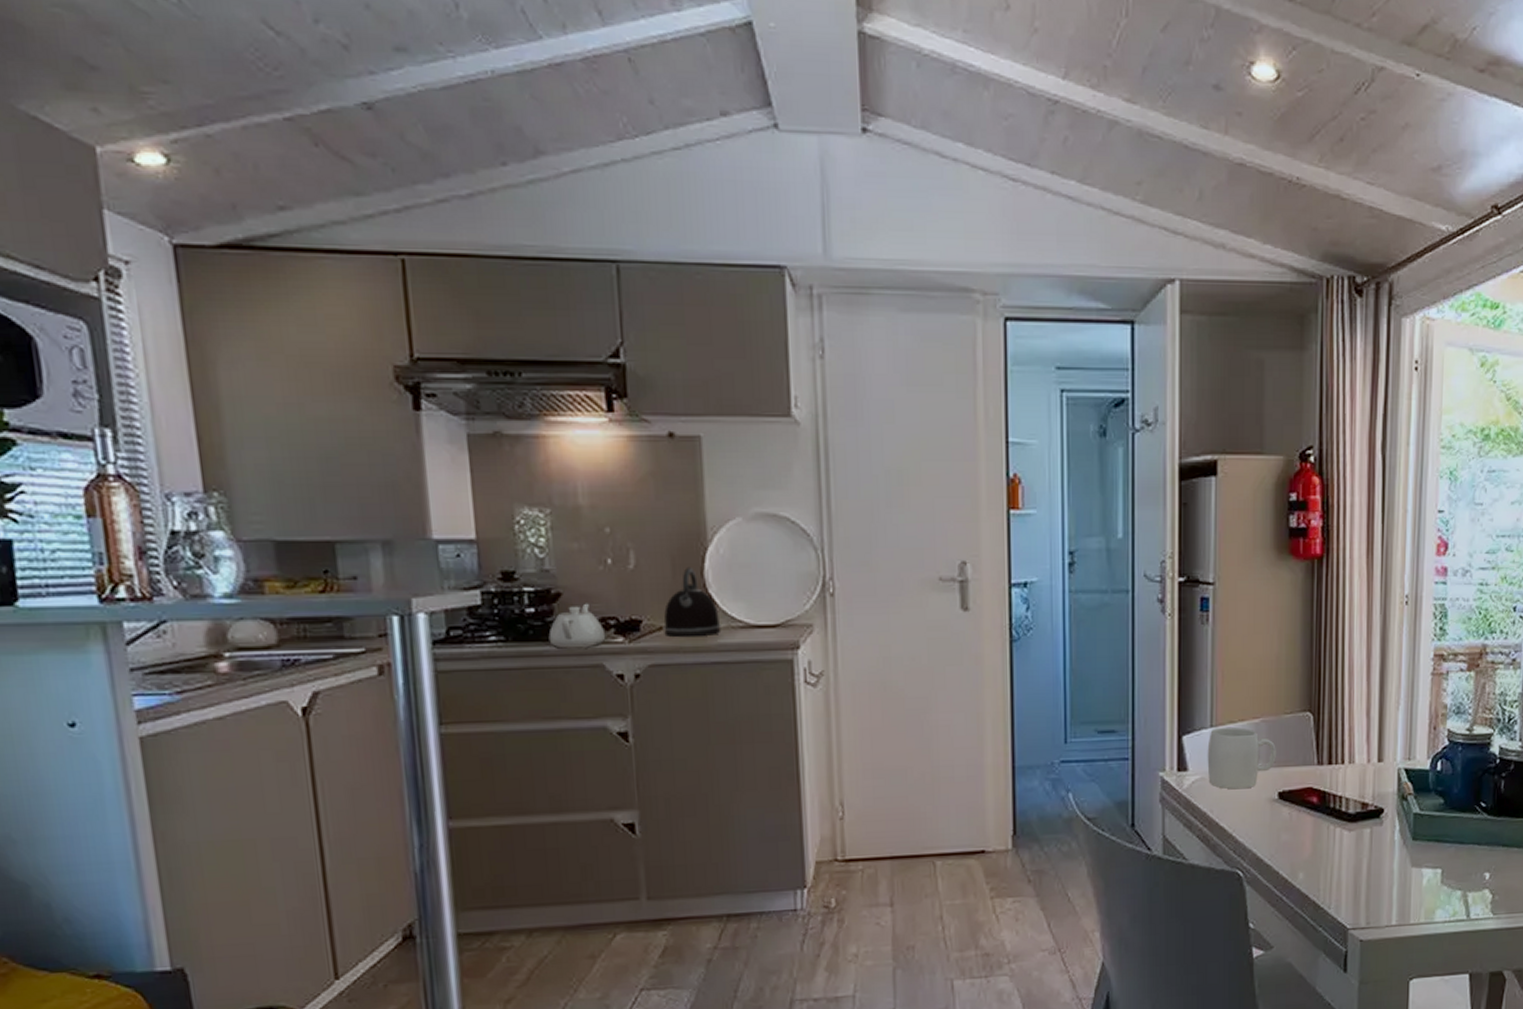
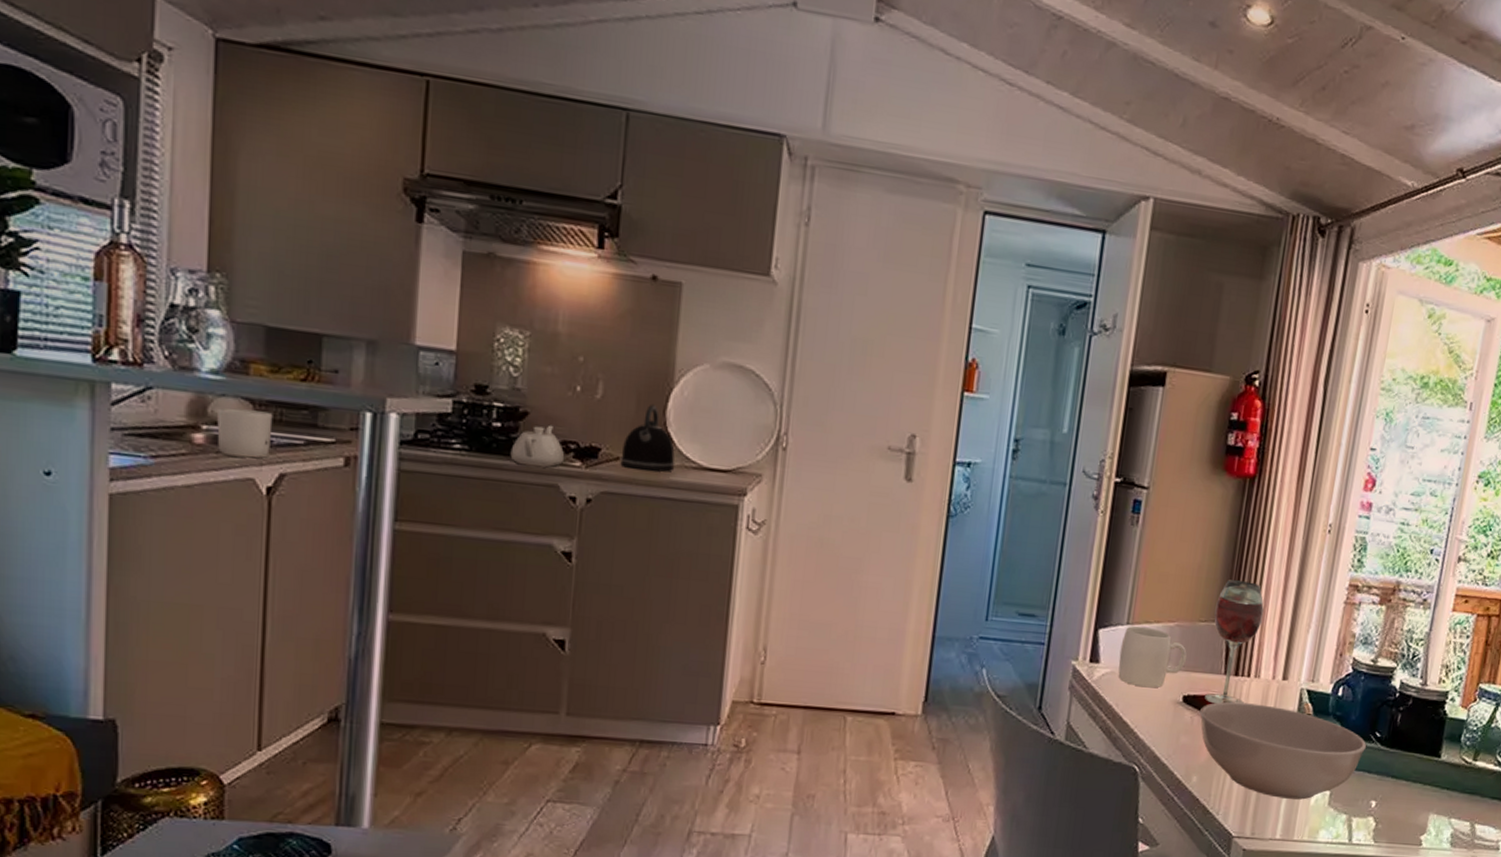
mug: none [238,630,299,681] -> present [217,408,273,459]
bowl: none [1298,790,1473,883] -> present [1200,701,1367,800]
wineglass: none [1299,666,1350,797] -> present [1205,580,1264,704]

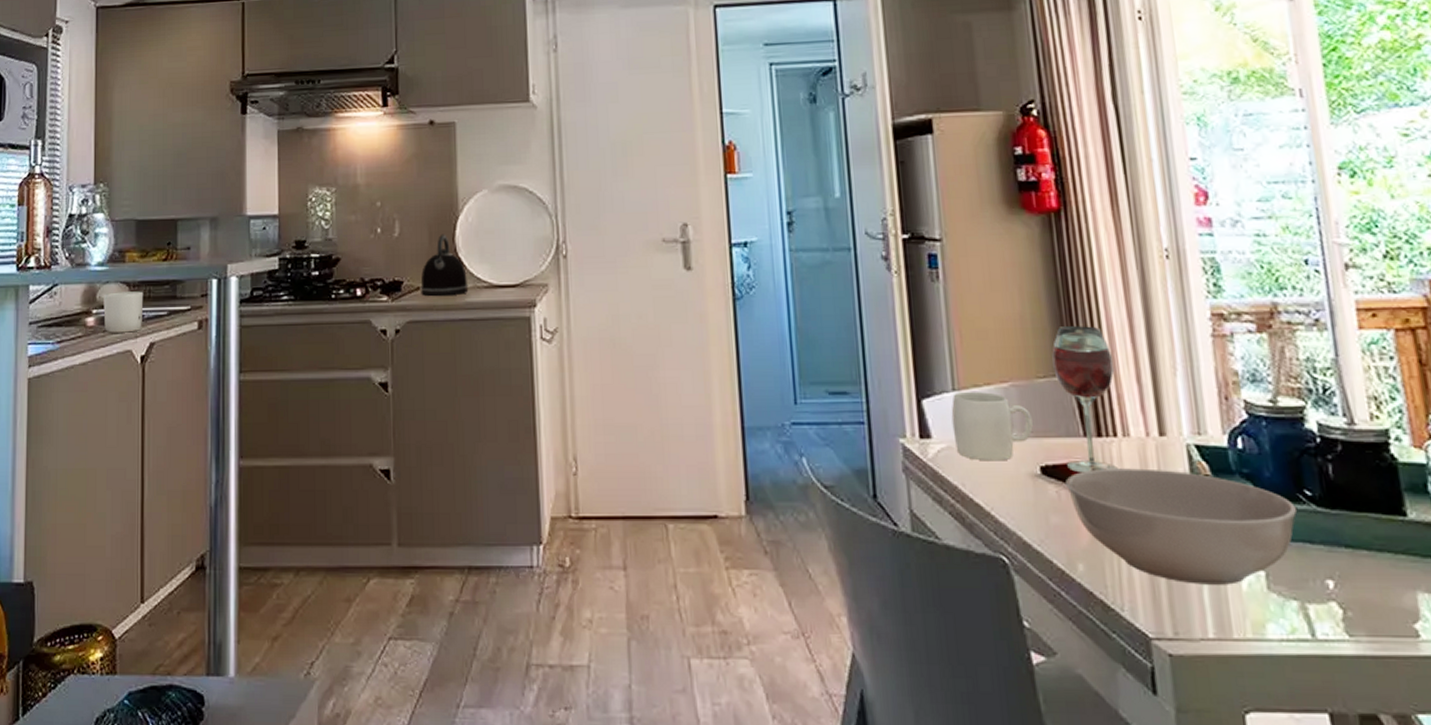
teapot: present [510,425,565,469] -> none [328,266,374,308]

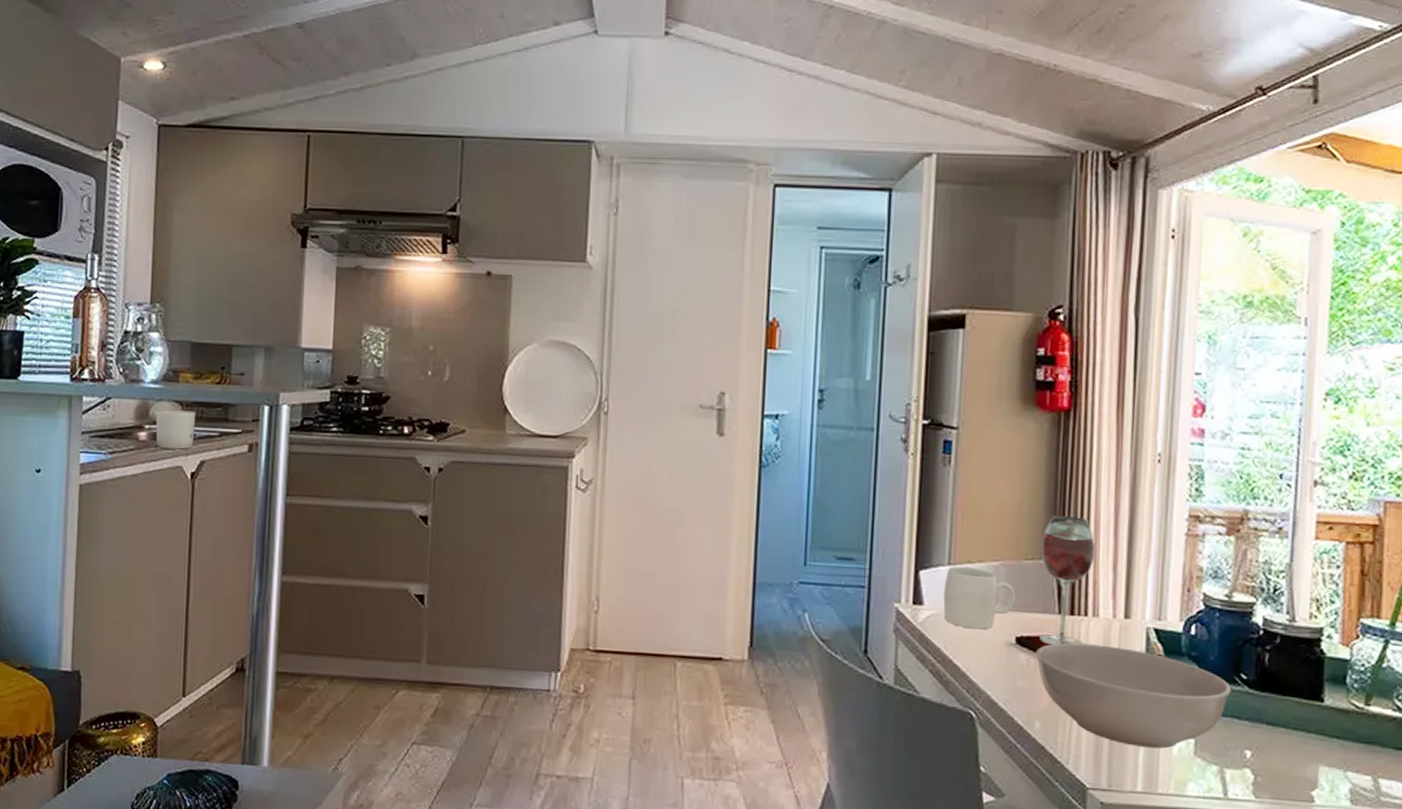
kettle: present [421,233,469,297] -> none [466,381,512,441]

